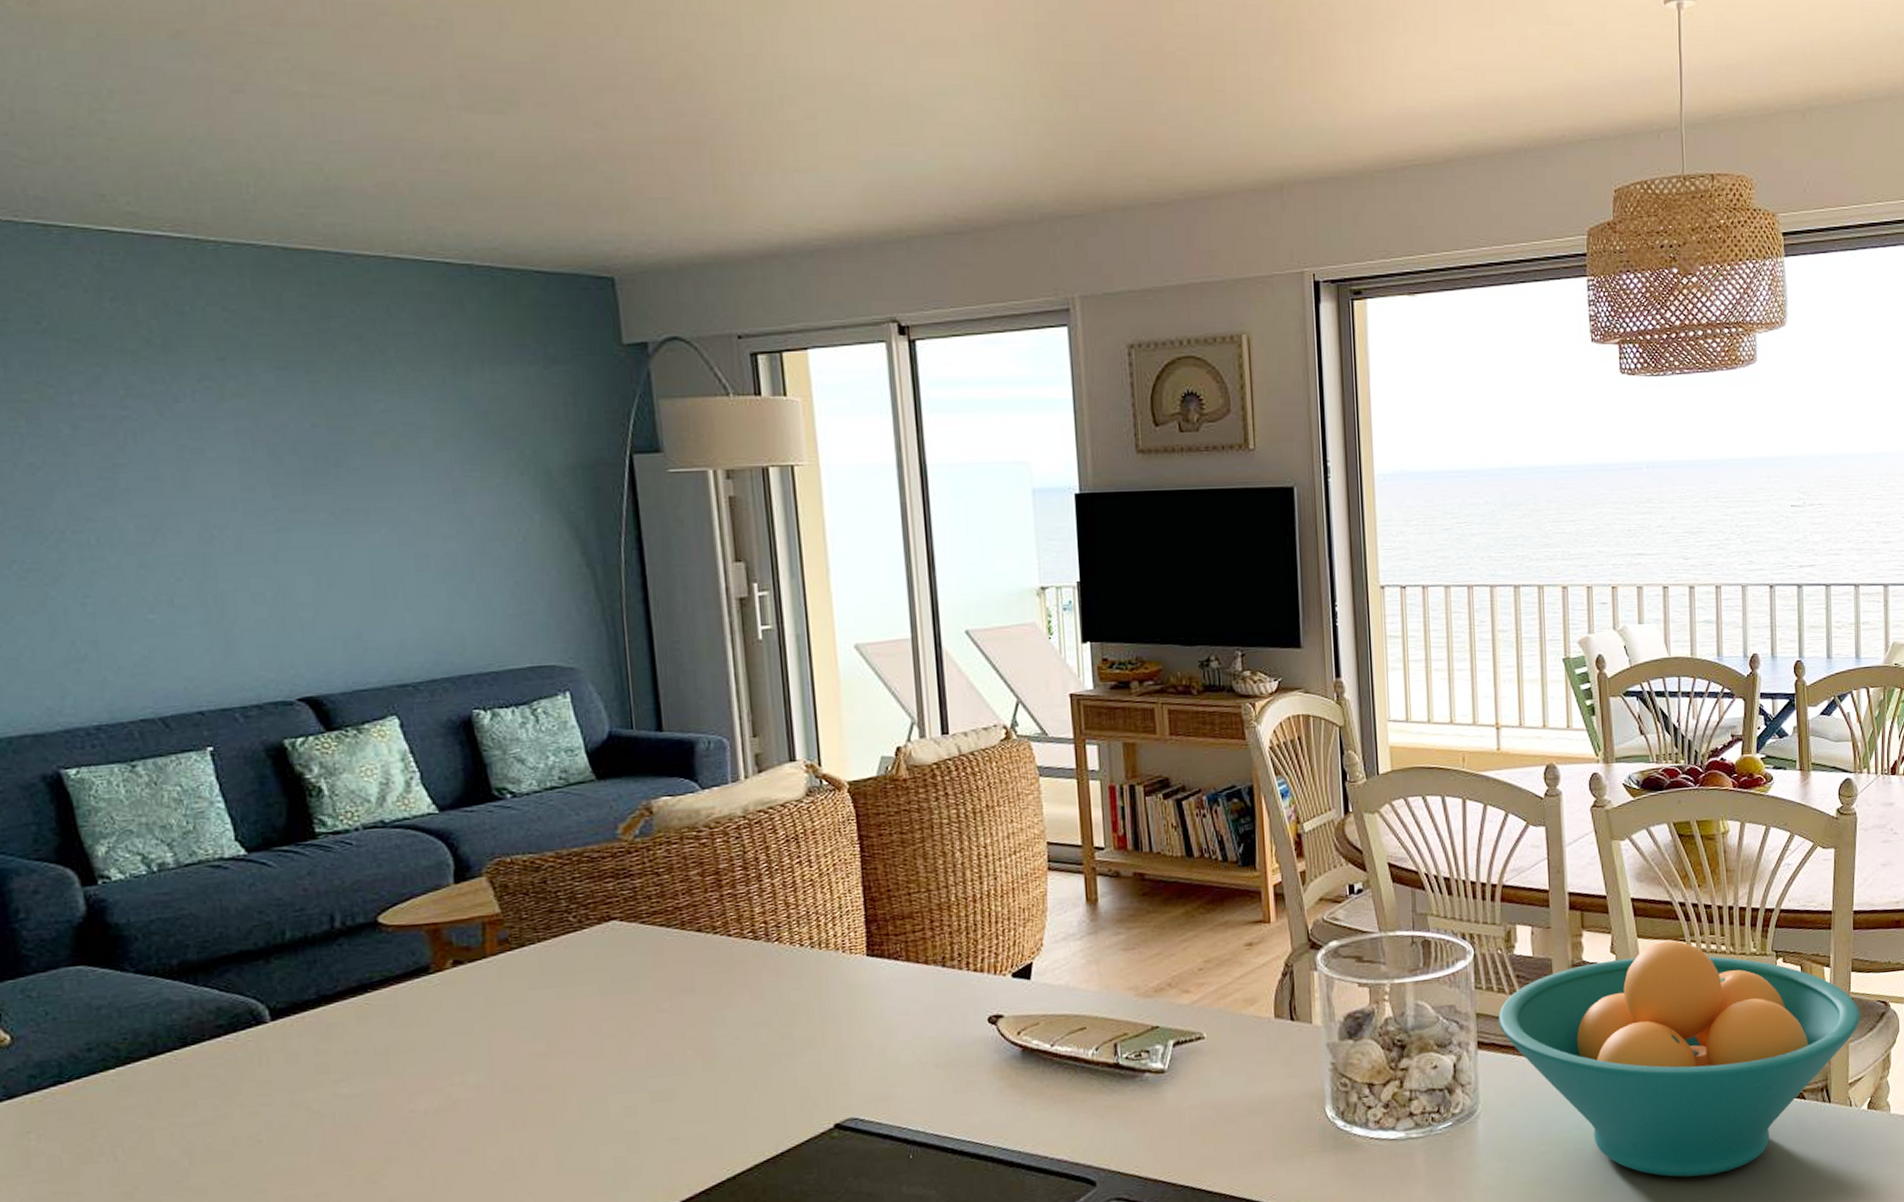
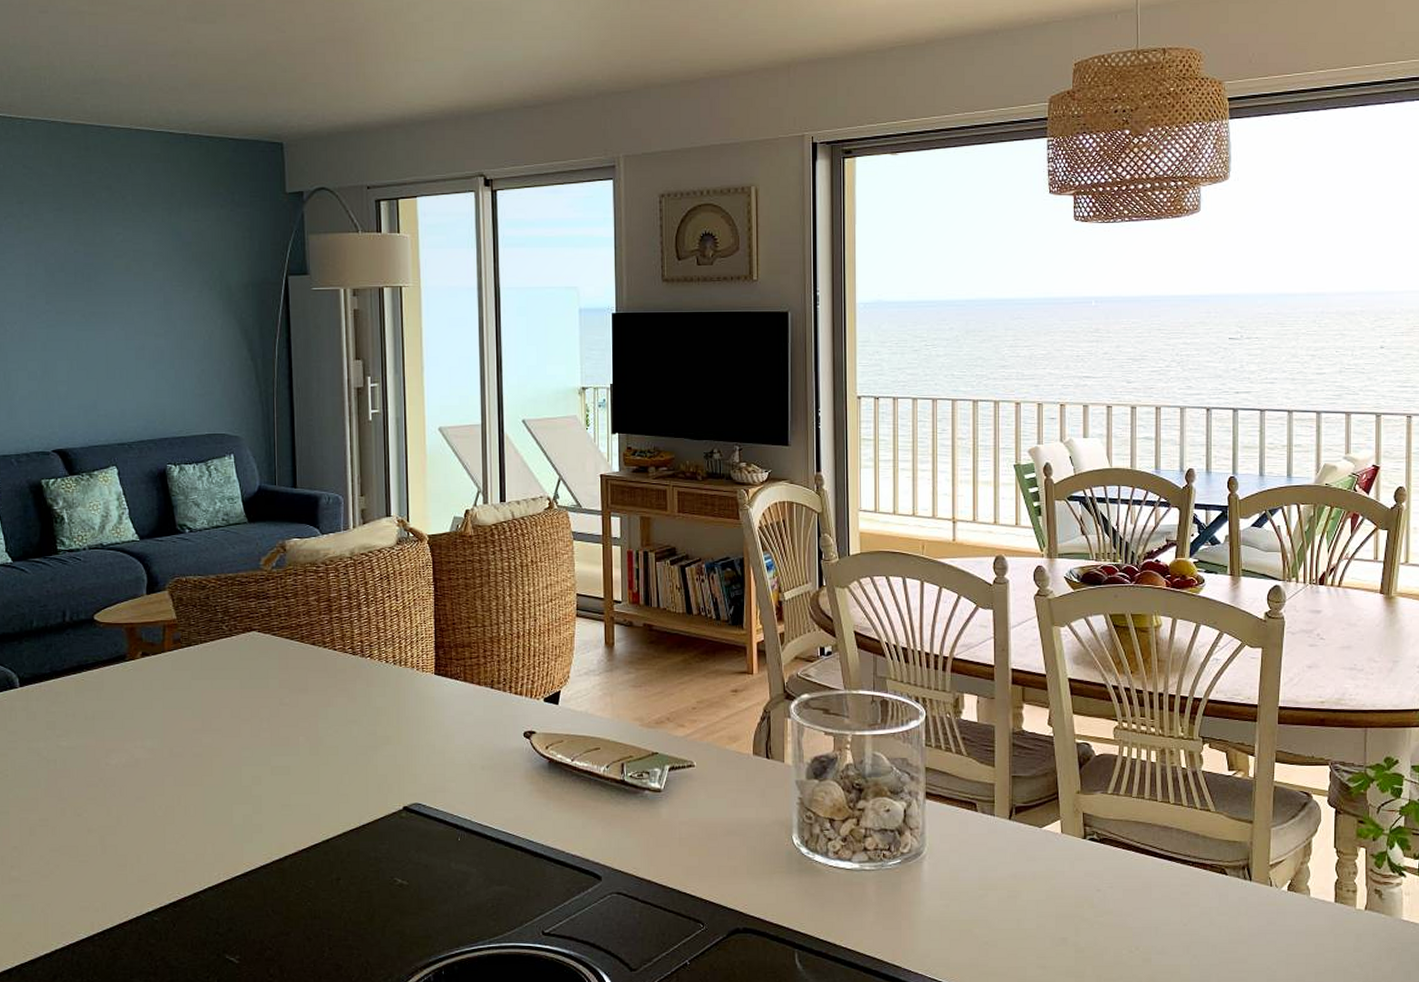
fruit bowl: present [1498,940,1860,1177] -> none [945,719,1283,934]

